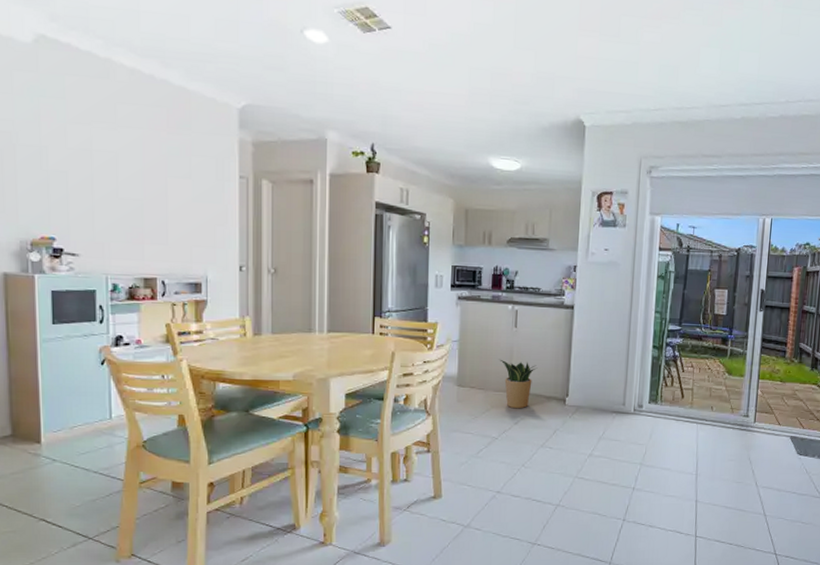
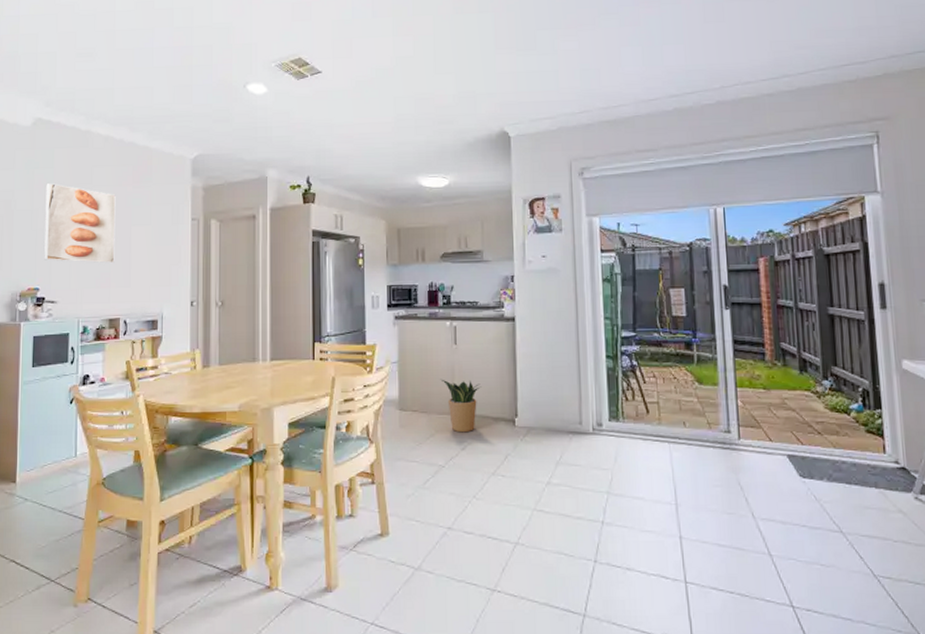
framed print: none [57,115,148,218] -> present [44,182,116,264]

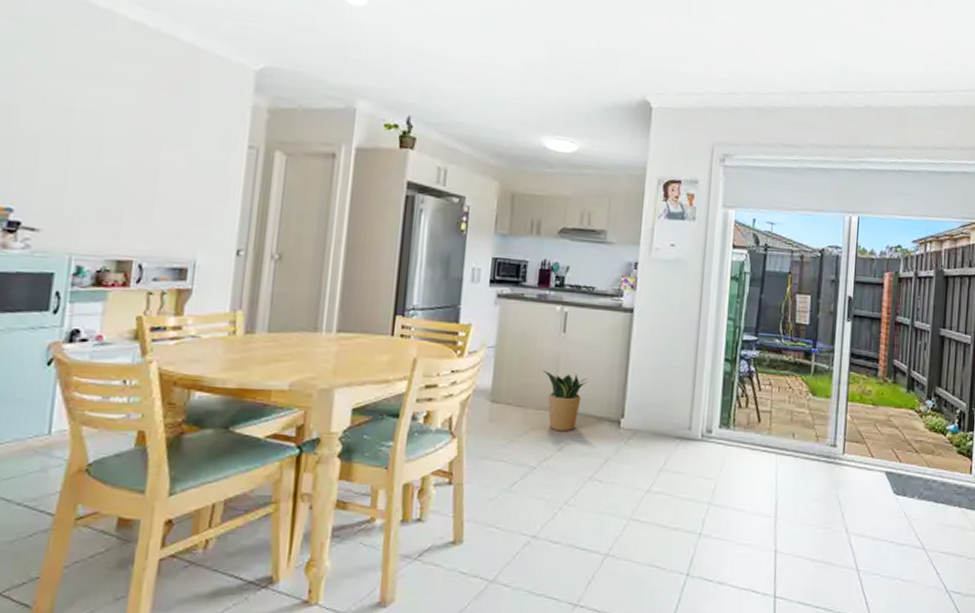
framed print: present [44,182,116,264] -> none [24,69,143,189]

